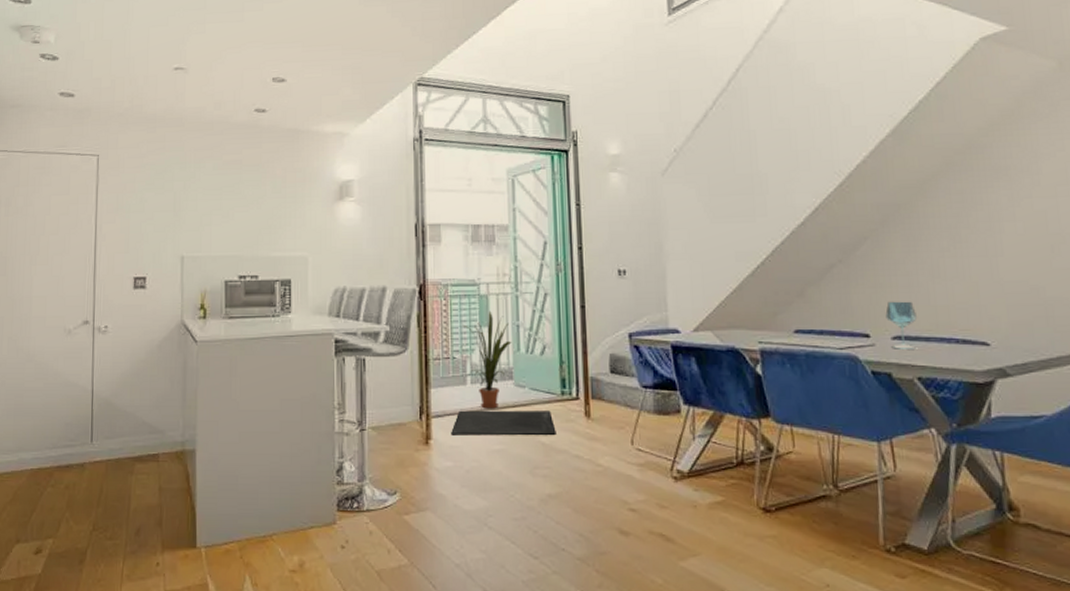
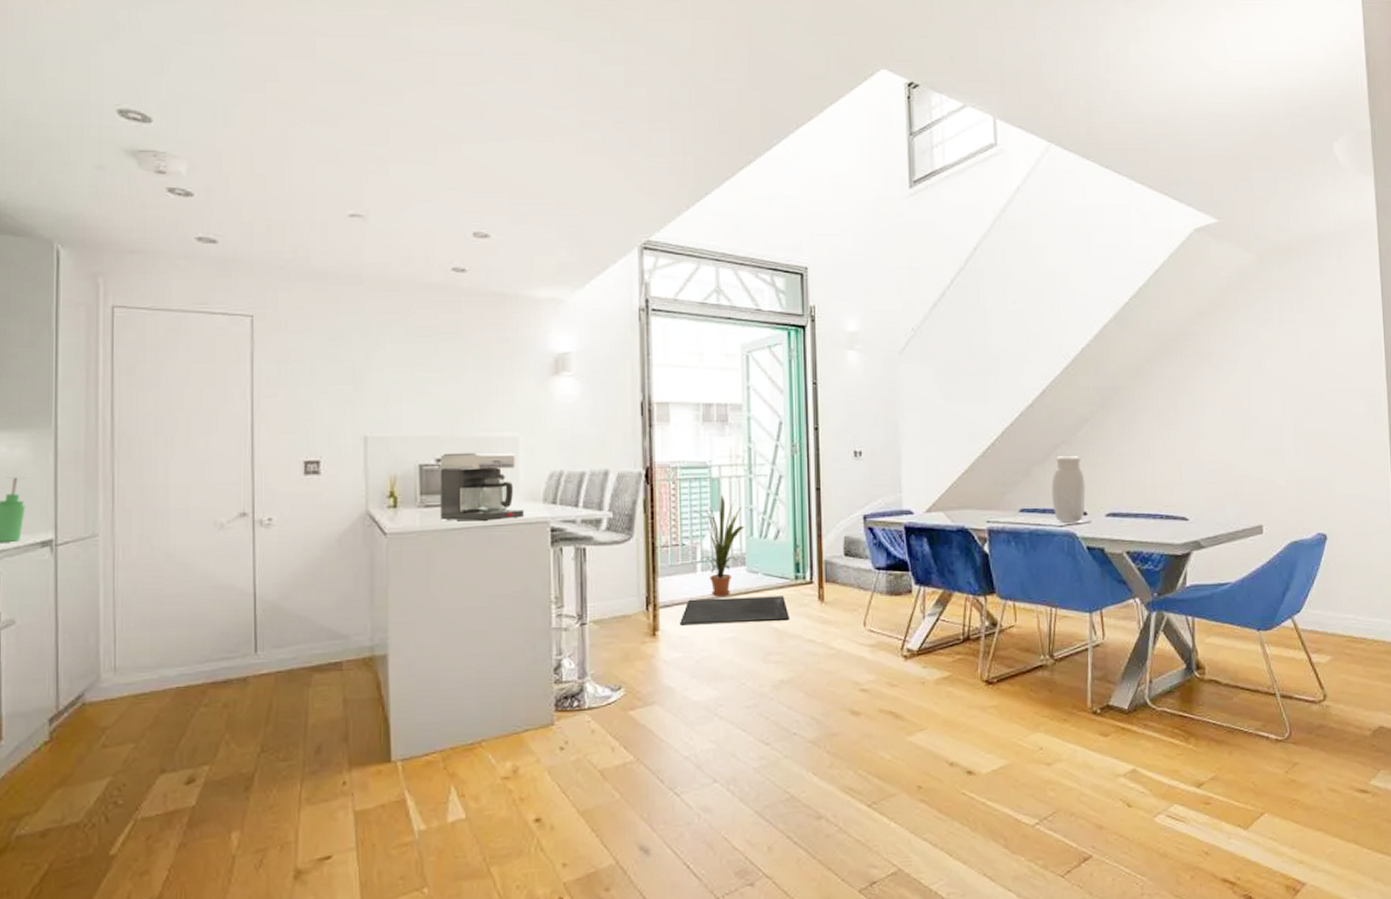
coffee maker: none [241,270,313,333] -> present [440,452,525,522]
vase: none [828,274,868,347] -> present [1051,455,1086,524]
wine glass: present [885,301,918,349] -> none [1101,480,1129,526]

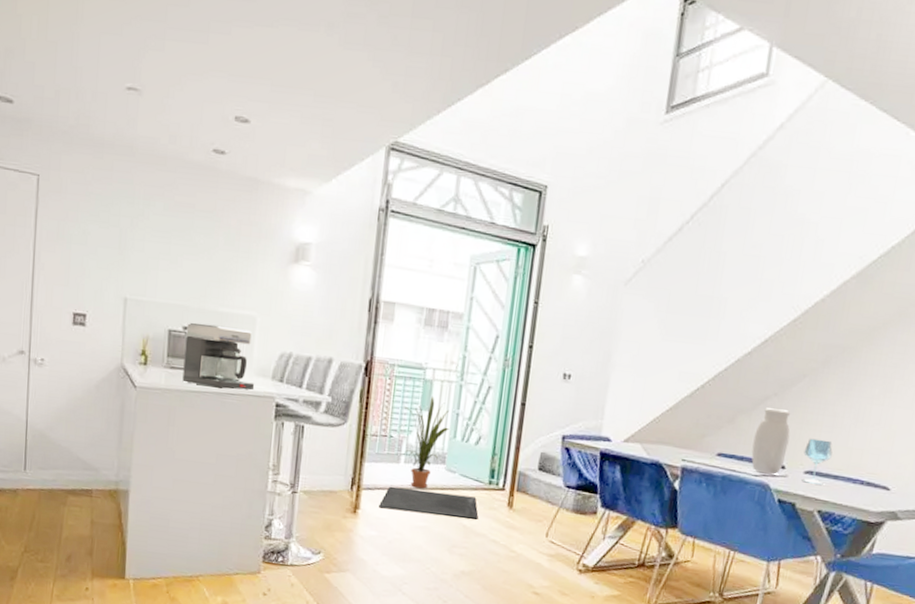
wine glass: none [1101,480,1129,526] -> present [801,438,833,485]

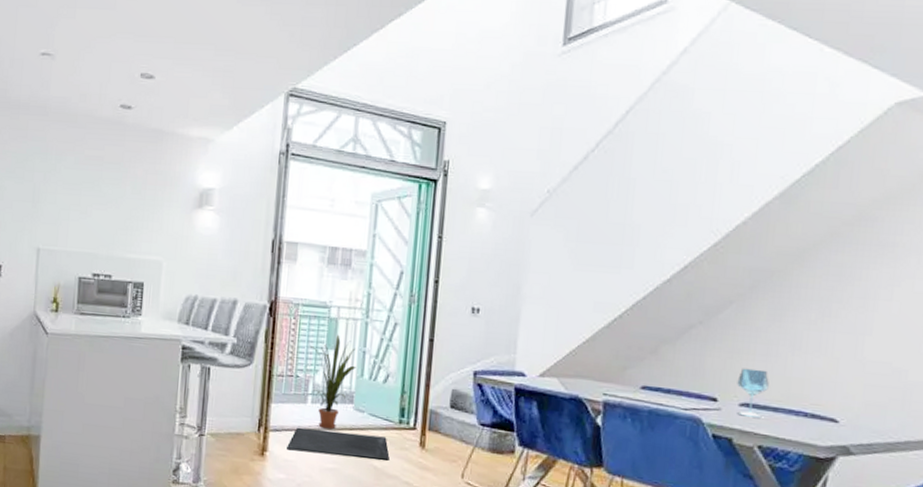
coffee maker: present [182,322,255,391] -> none [92,269,162,334]
vase: present [751,407,791,475] -> none [678,336,720,409]

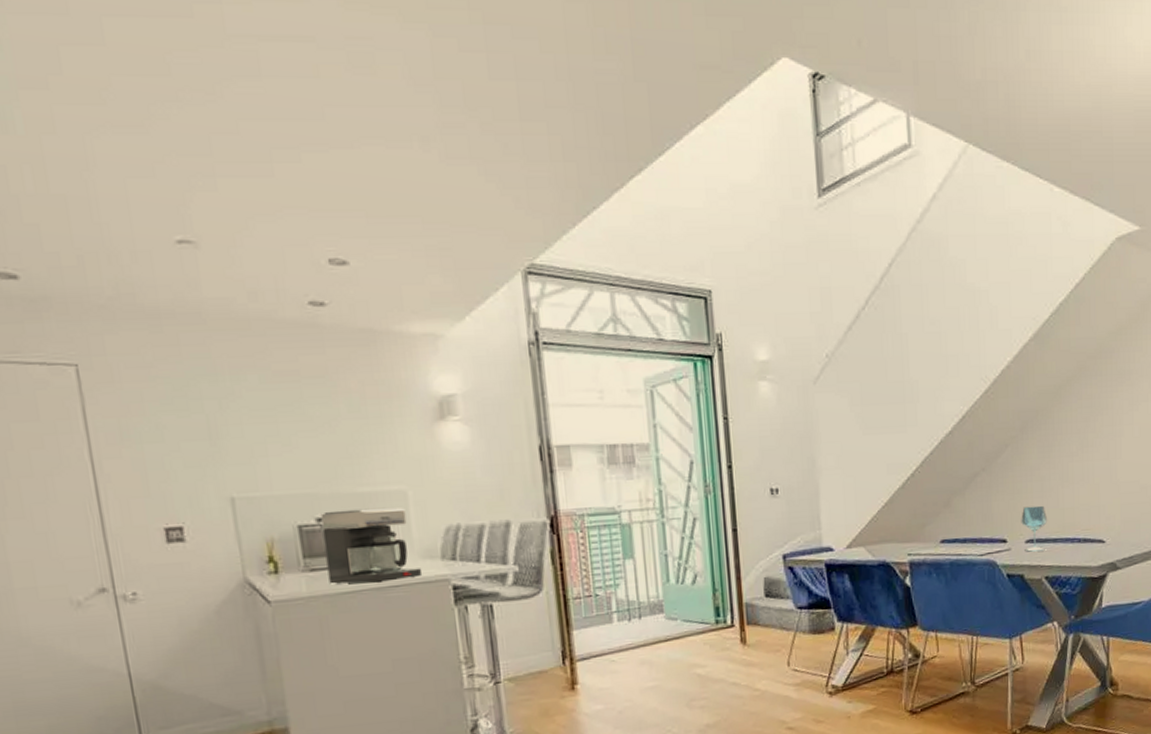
coffee maker: none [92,269,162,334] -> present [320,508,423,584]
door mat: present [287,427,390,461] -> none [599,641,712,678]
house plant: present [309,334,356,430] -> none [604,541,660,646]

